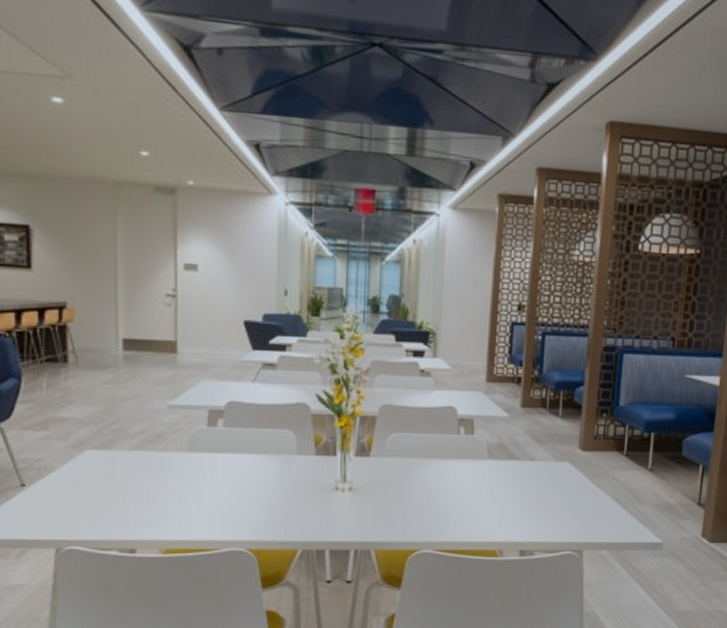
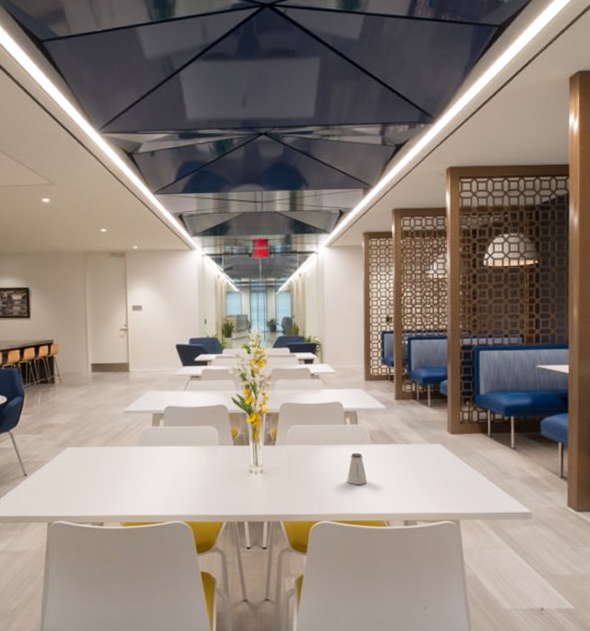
saltshaker: none [455,469,481,507] -> present [346,453,368,484]

